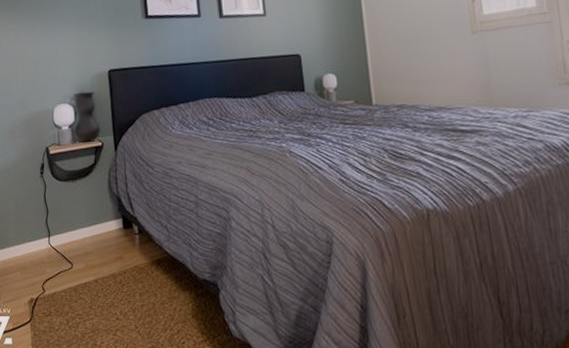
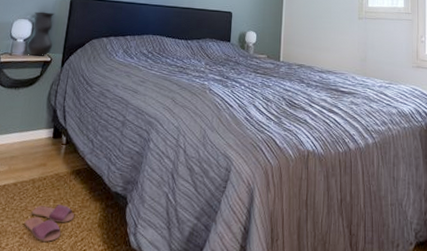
slippers: none [114,297,165,337] -> present [24,204,75,242]

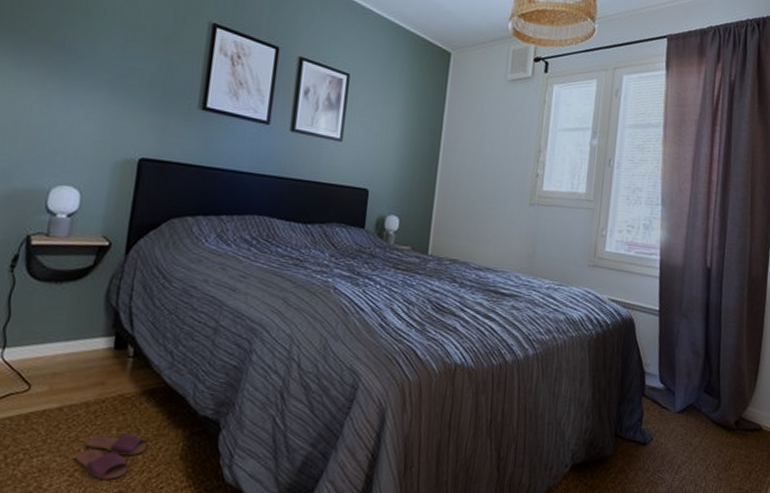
vase: present [27,11,56,56] -> none [72,176,116,239]

